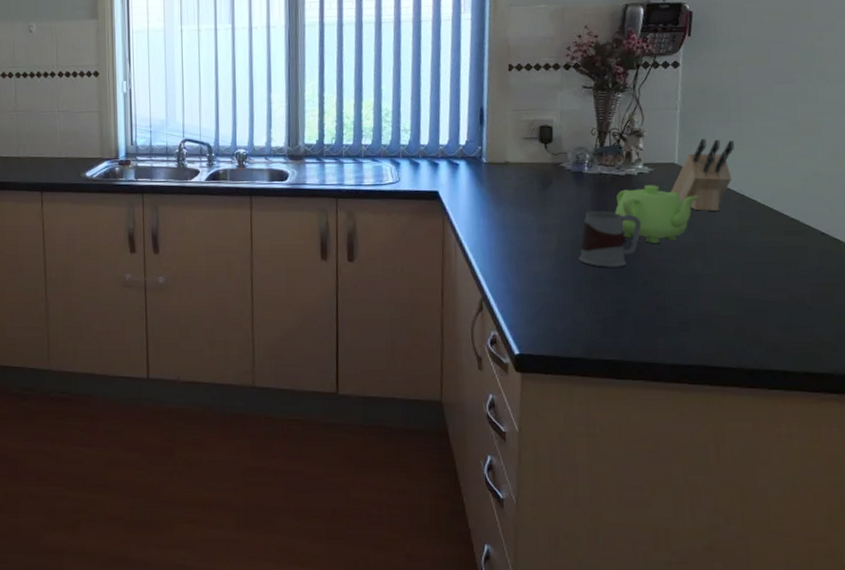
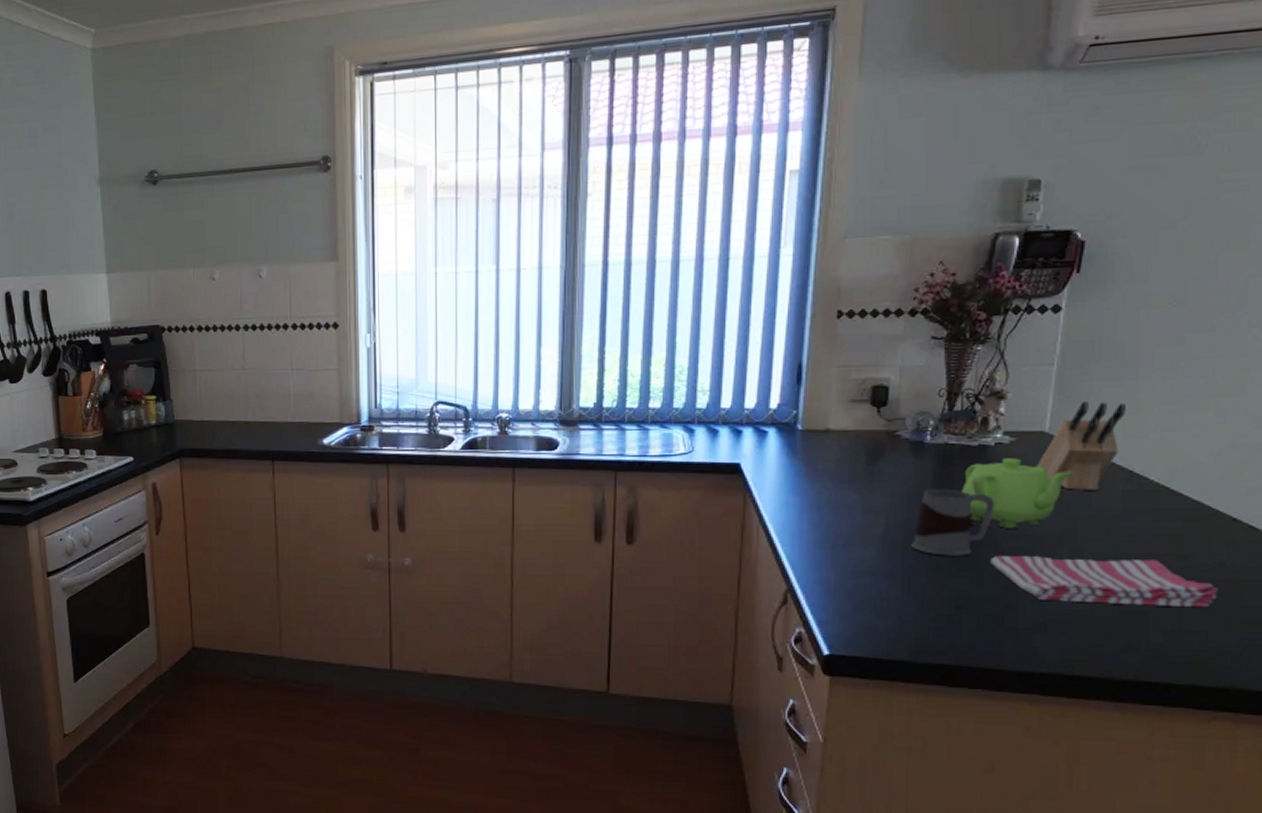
dish towel: none [640,266,817,307] -> present [989,556,1218,608]

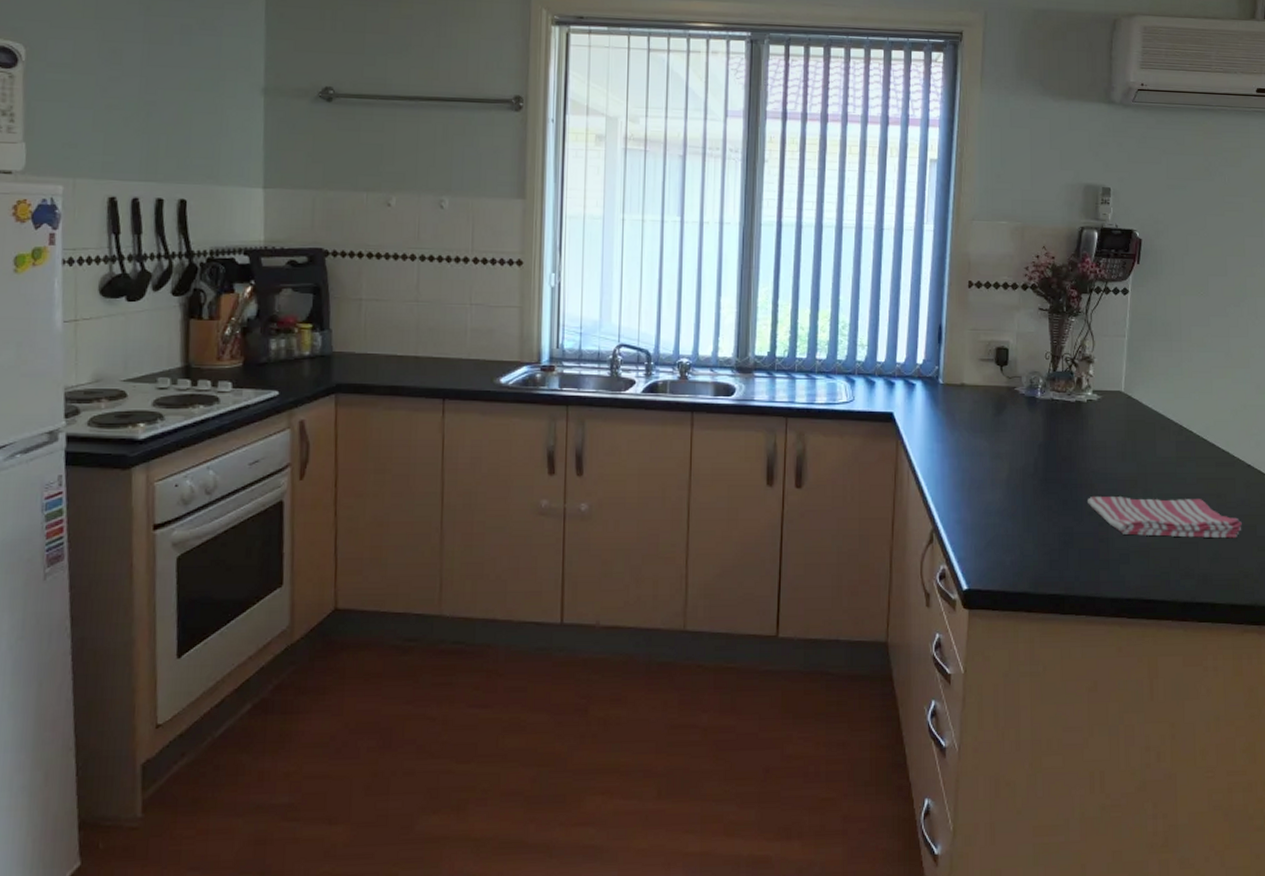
mug: present [911,488,995,556] -> none [1029,438,1089,497]
teapot: present [962,458,1075,528] -> none [1065,413,1143,473]
knife block: present [1037,401,1126,490] -> none [1117,367,1175,441]

